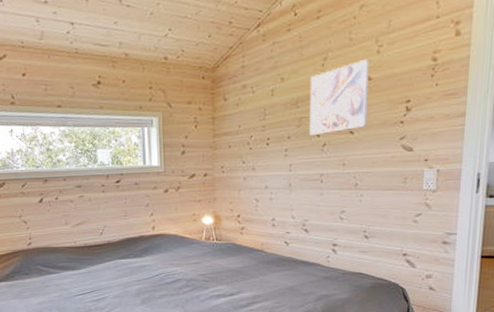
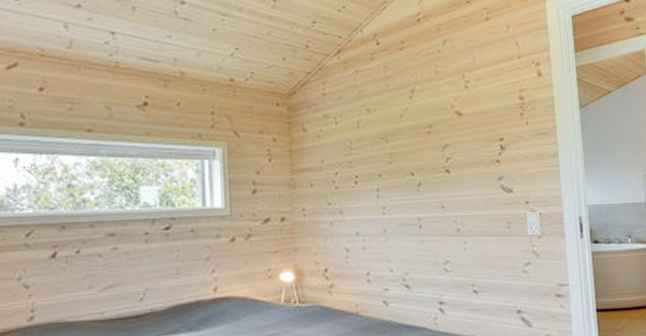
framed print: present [309,59,369,136] -> none [398,94,463,174]

